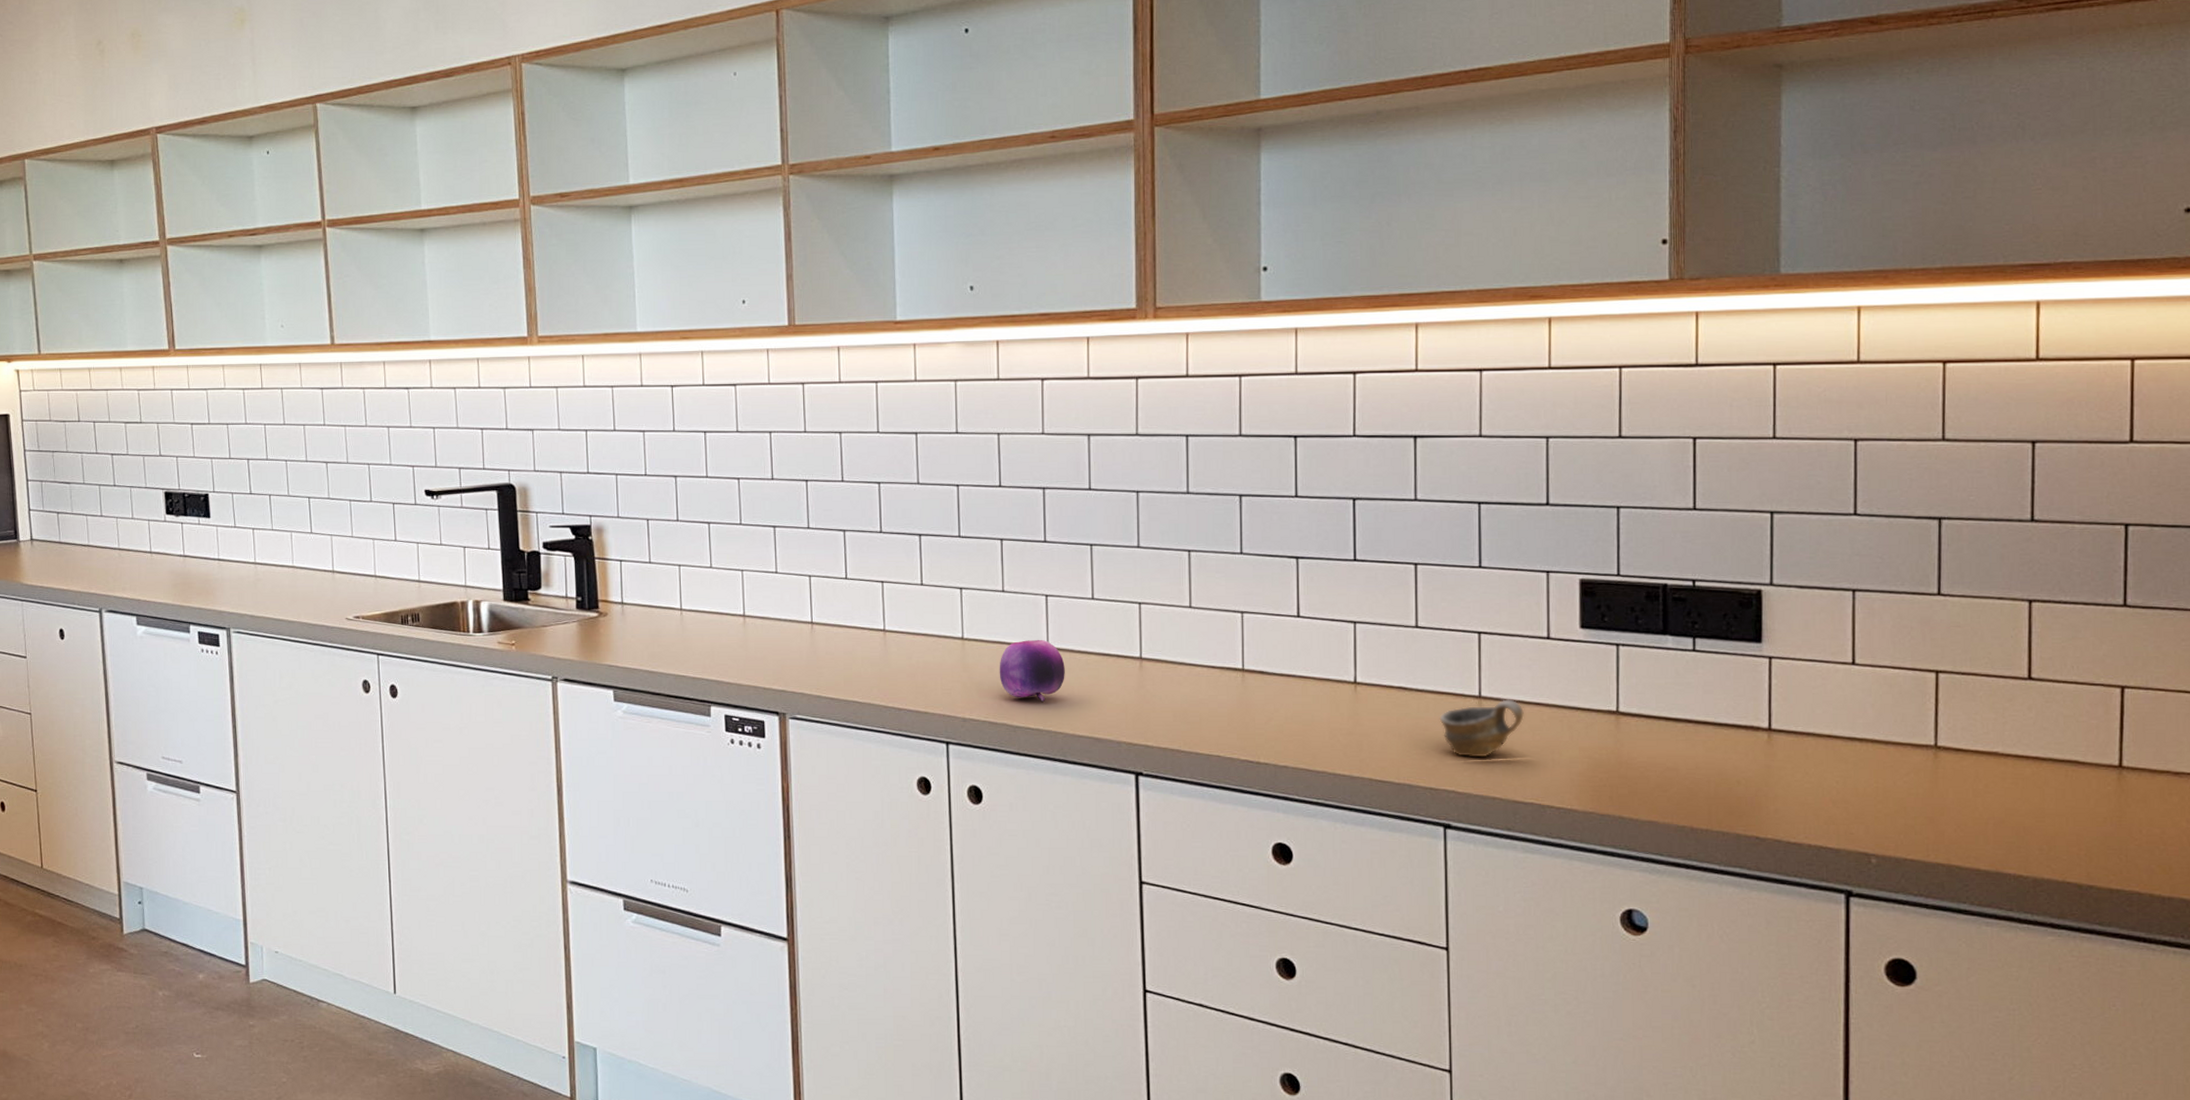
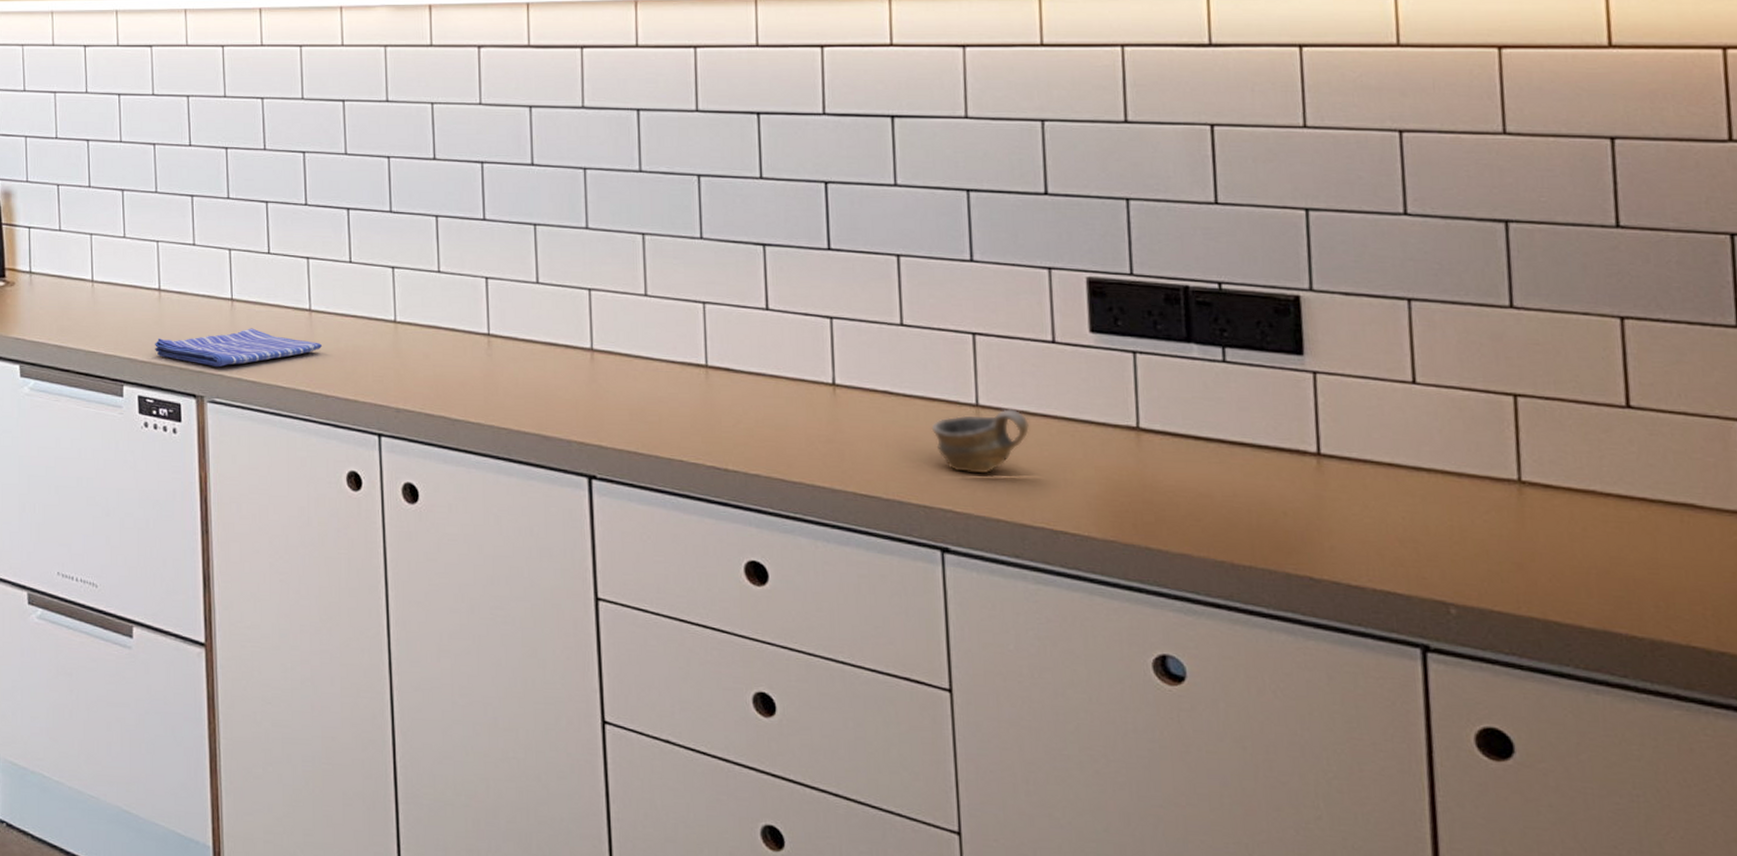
dish towel: none [740,649,896,686] -> present [155,328,323,367]
fruit: present [999,640,1065,702] -> none [435,326,508,394]

